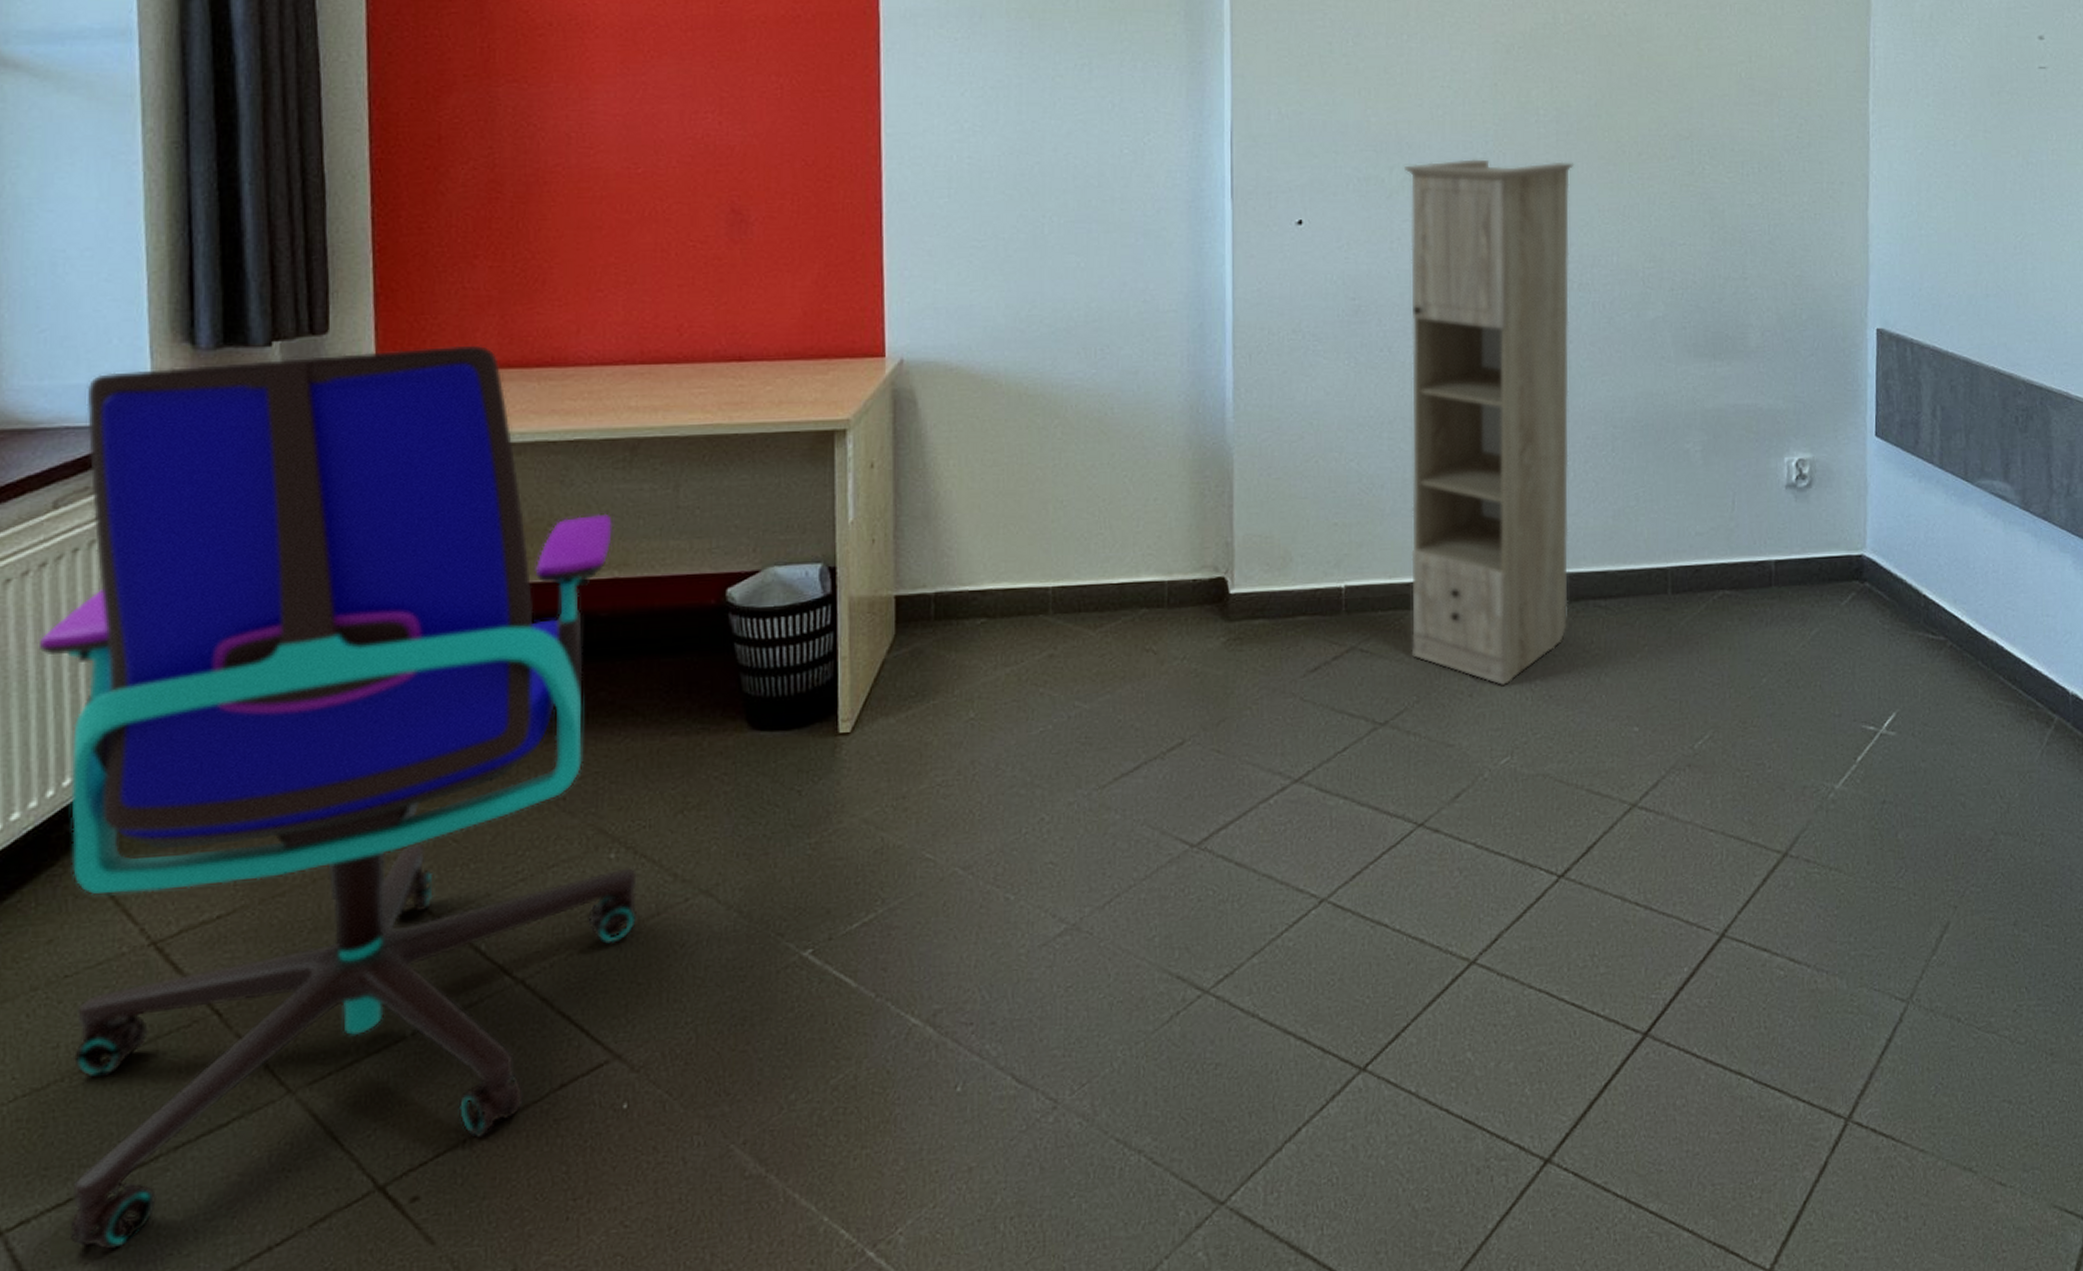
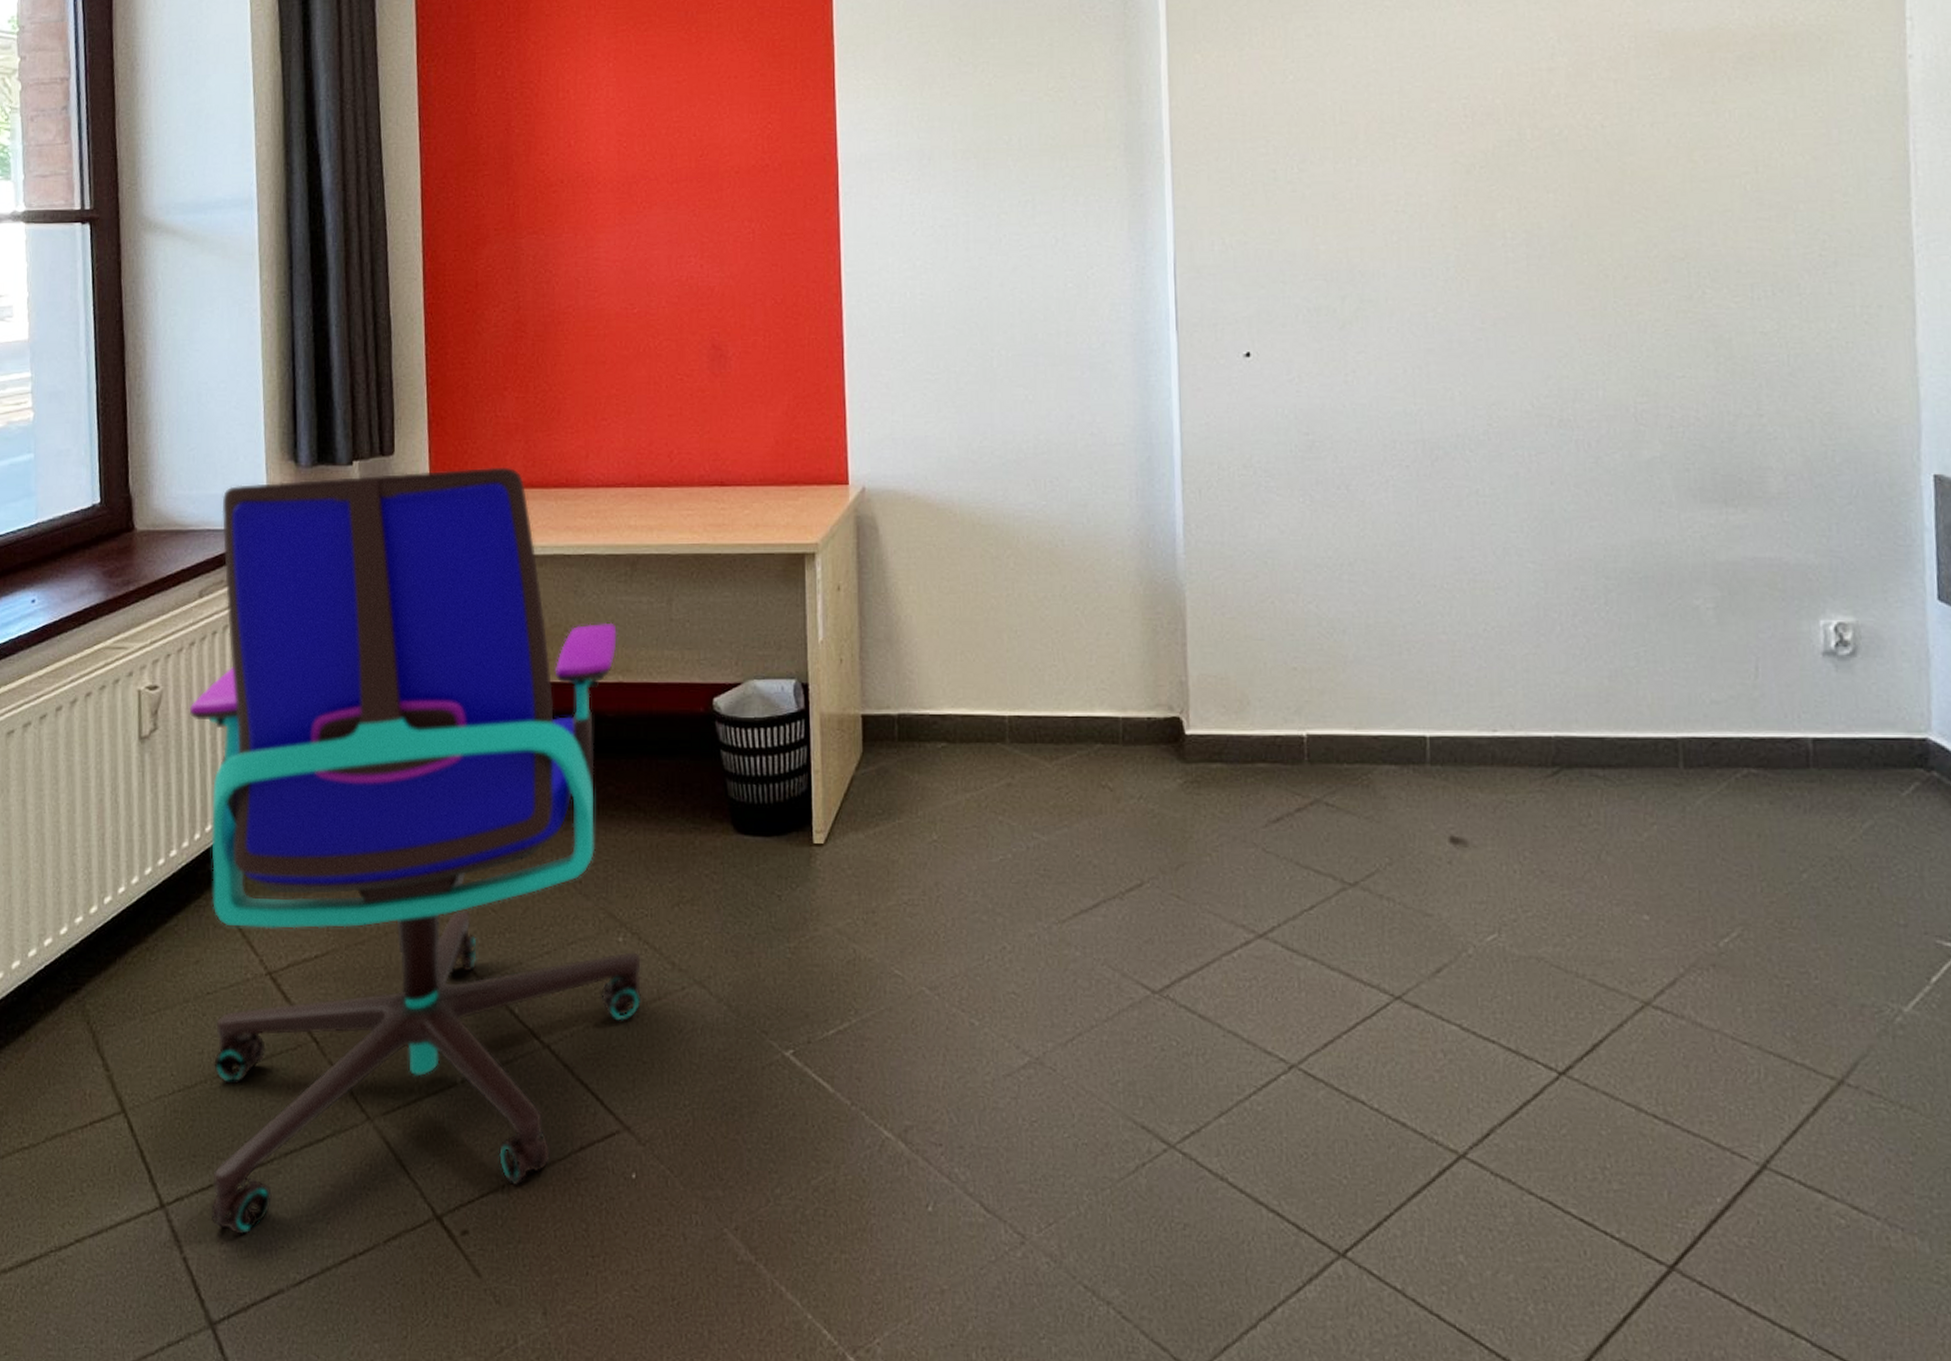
storage cabinet: present [1404,159,1575,686] -> none [1358,287,1560,856]

